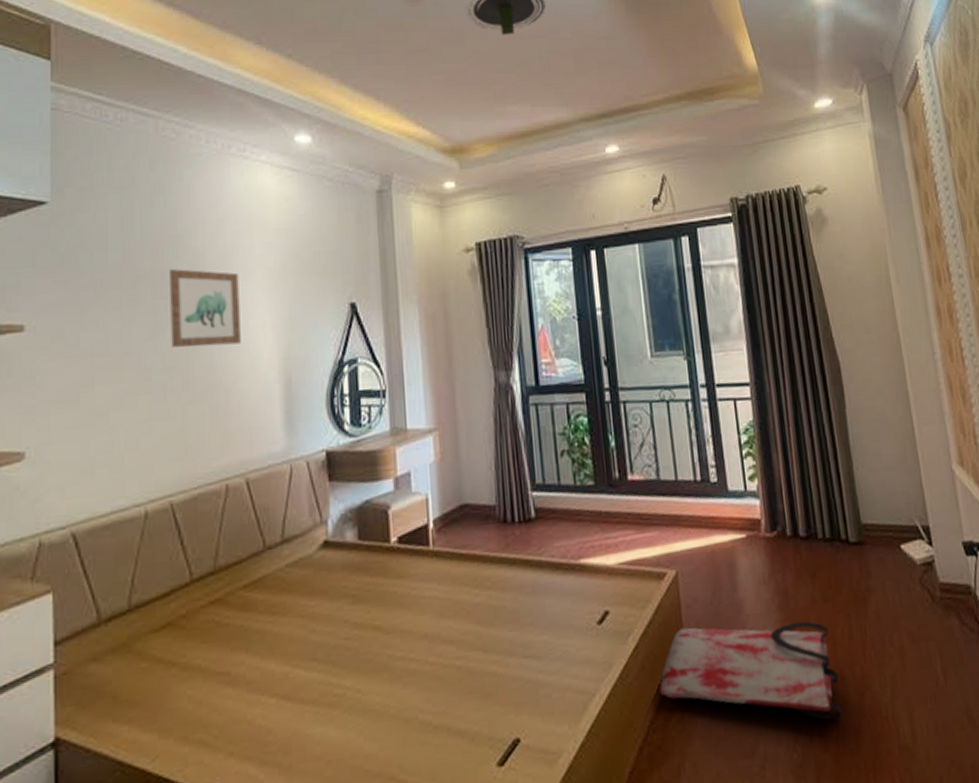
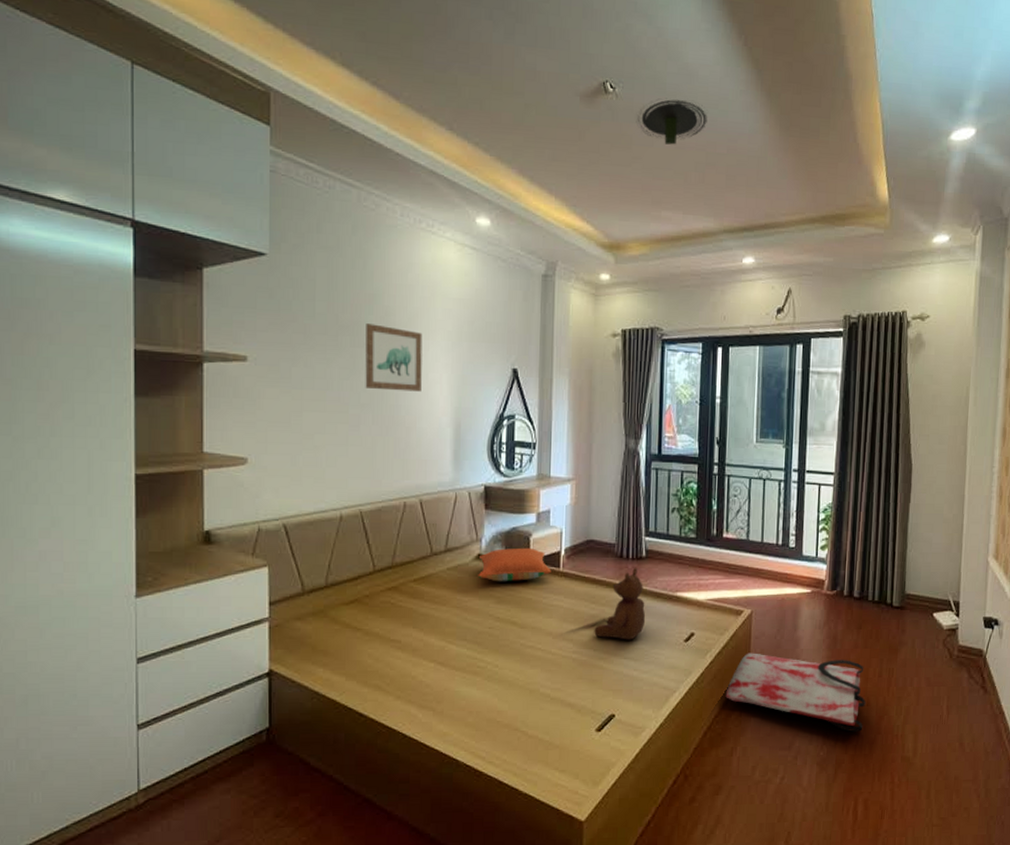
pillow: none [326,524,419,575] -> present [478,547,552,582]
teddy bear: none [481,532,544,633] -> present [594,567,645,640]

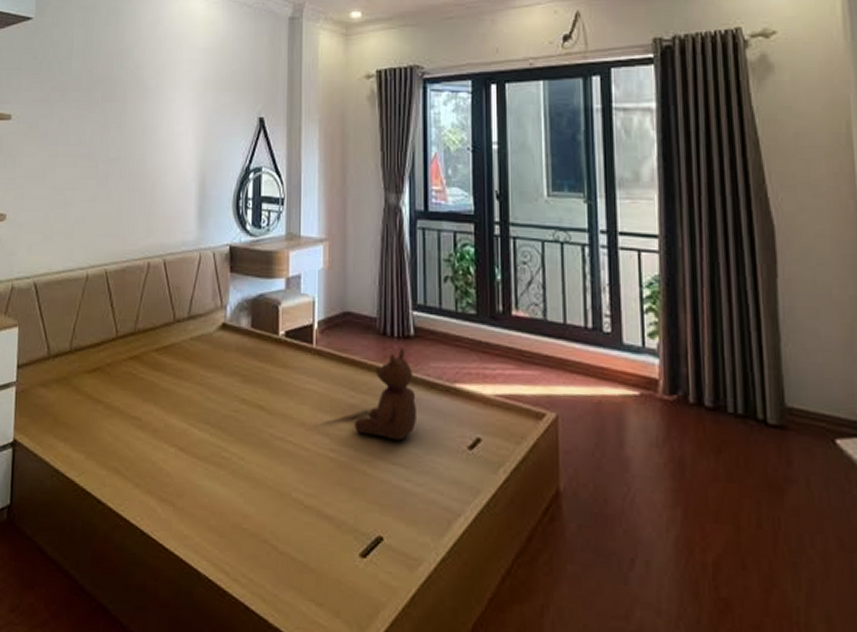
wall art: present [365,323,423,392] -> none [114,78,169,145]
pillow: present [478,547,552,582] -> none [222,318,303,358]
bag: present [725,653,866,732] -> none [528,472,740,608]

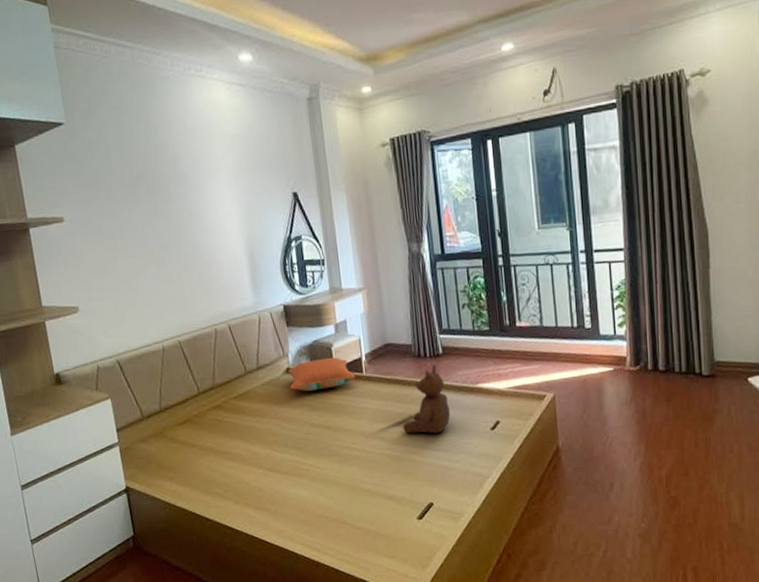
pillow: none [222,318,303,358] -> present [288,357,356,392]

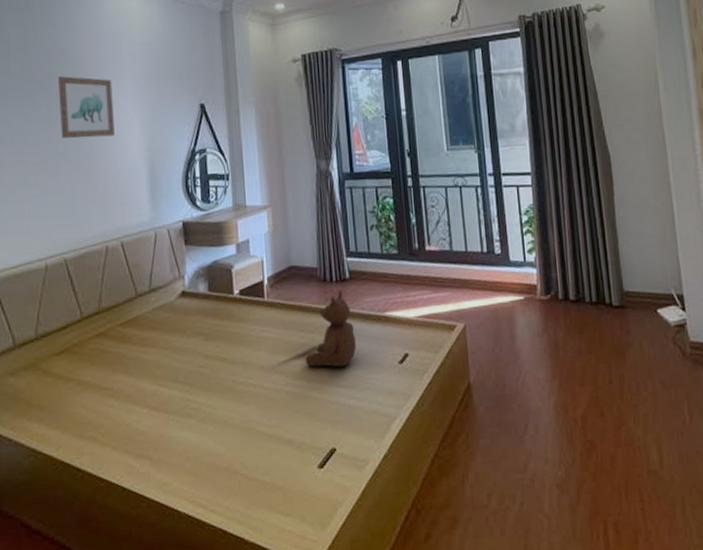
wall art: none [157,171,214,231] -> present [58,76,115,139]
pillow: present [288,357,356,392] -> none [183,280,256,319]

